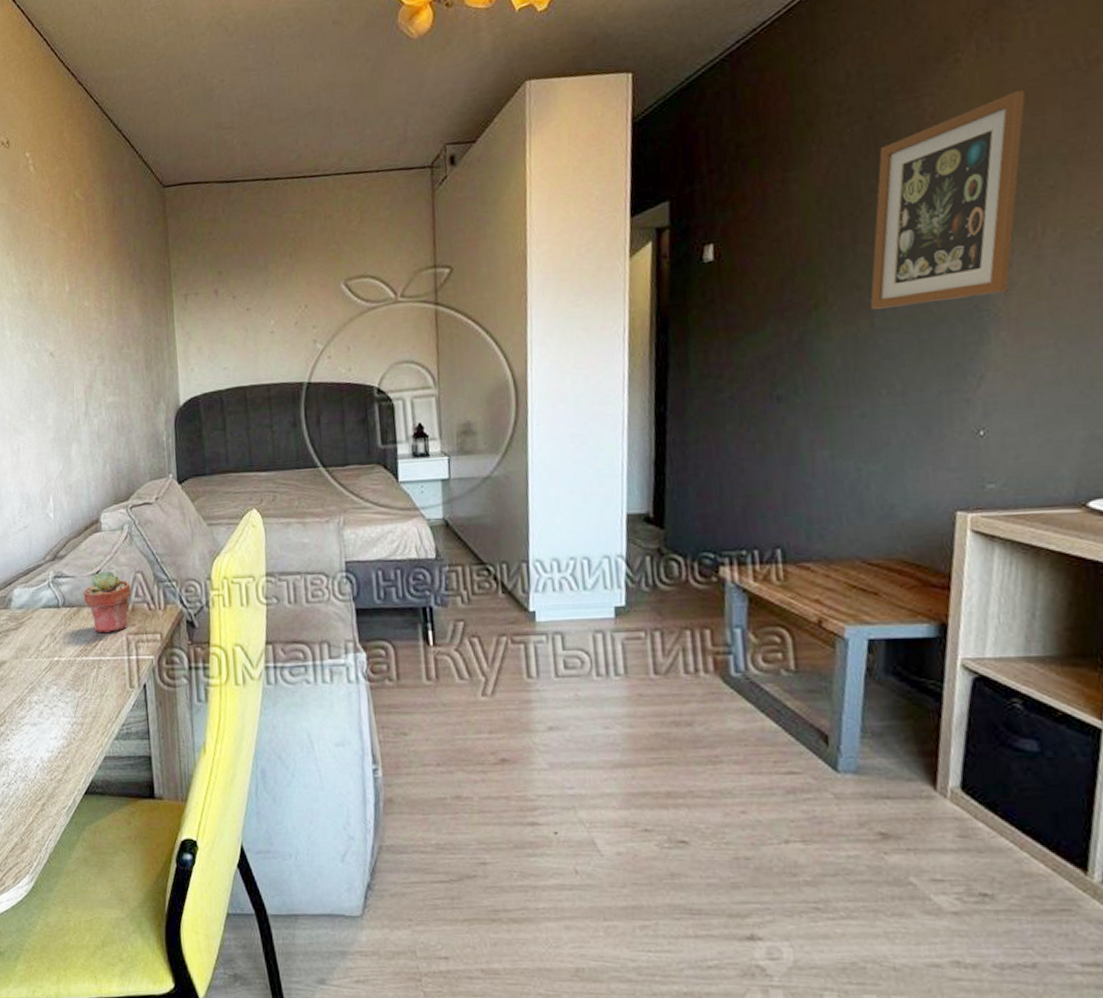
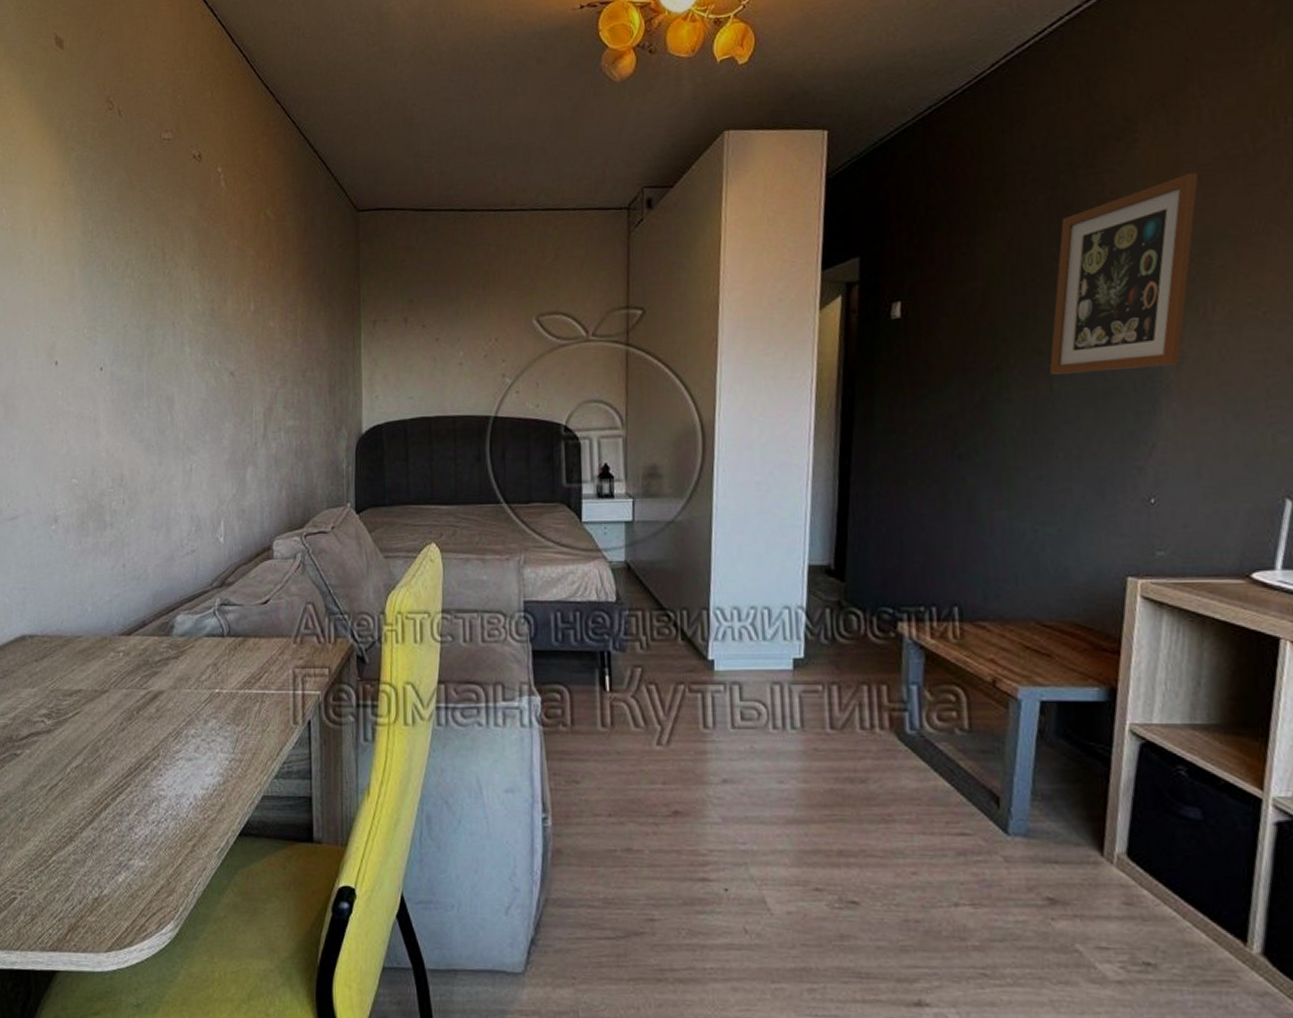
potted succulent: present [83,570,131,634] -> none [250,599,300,666]

